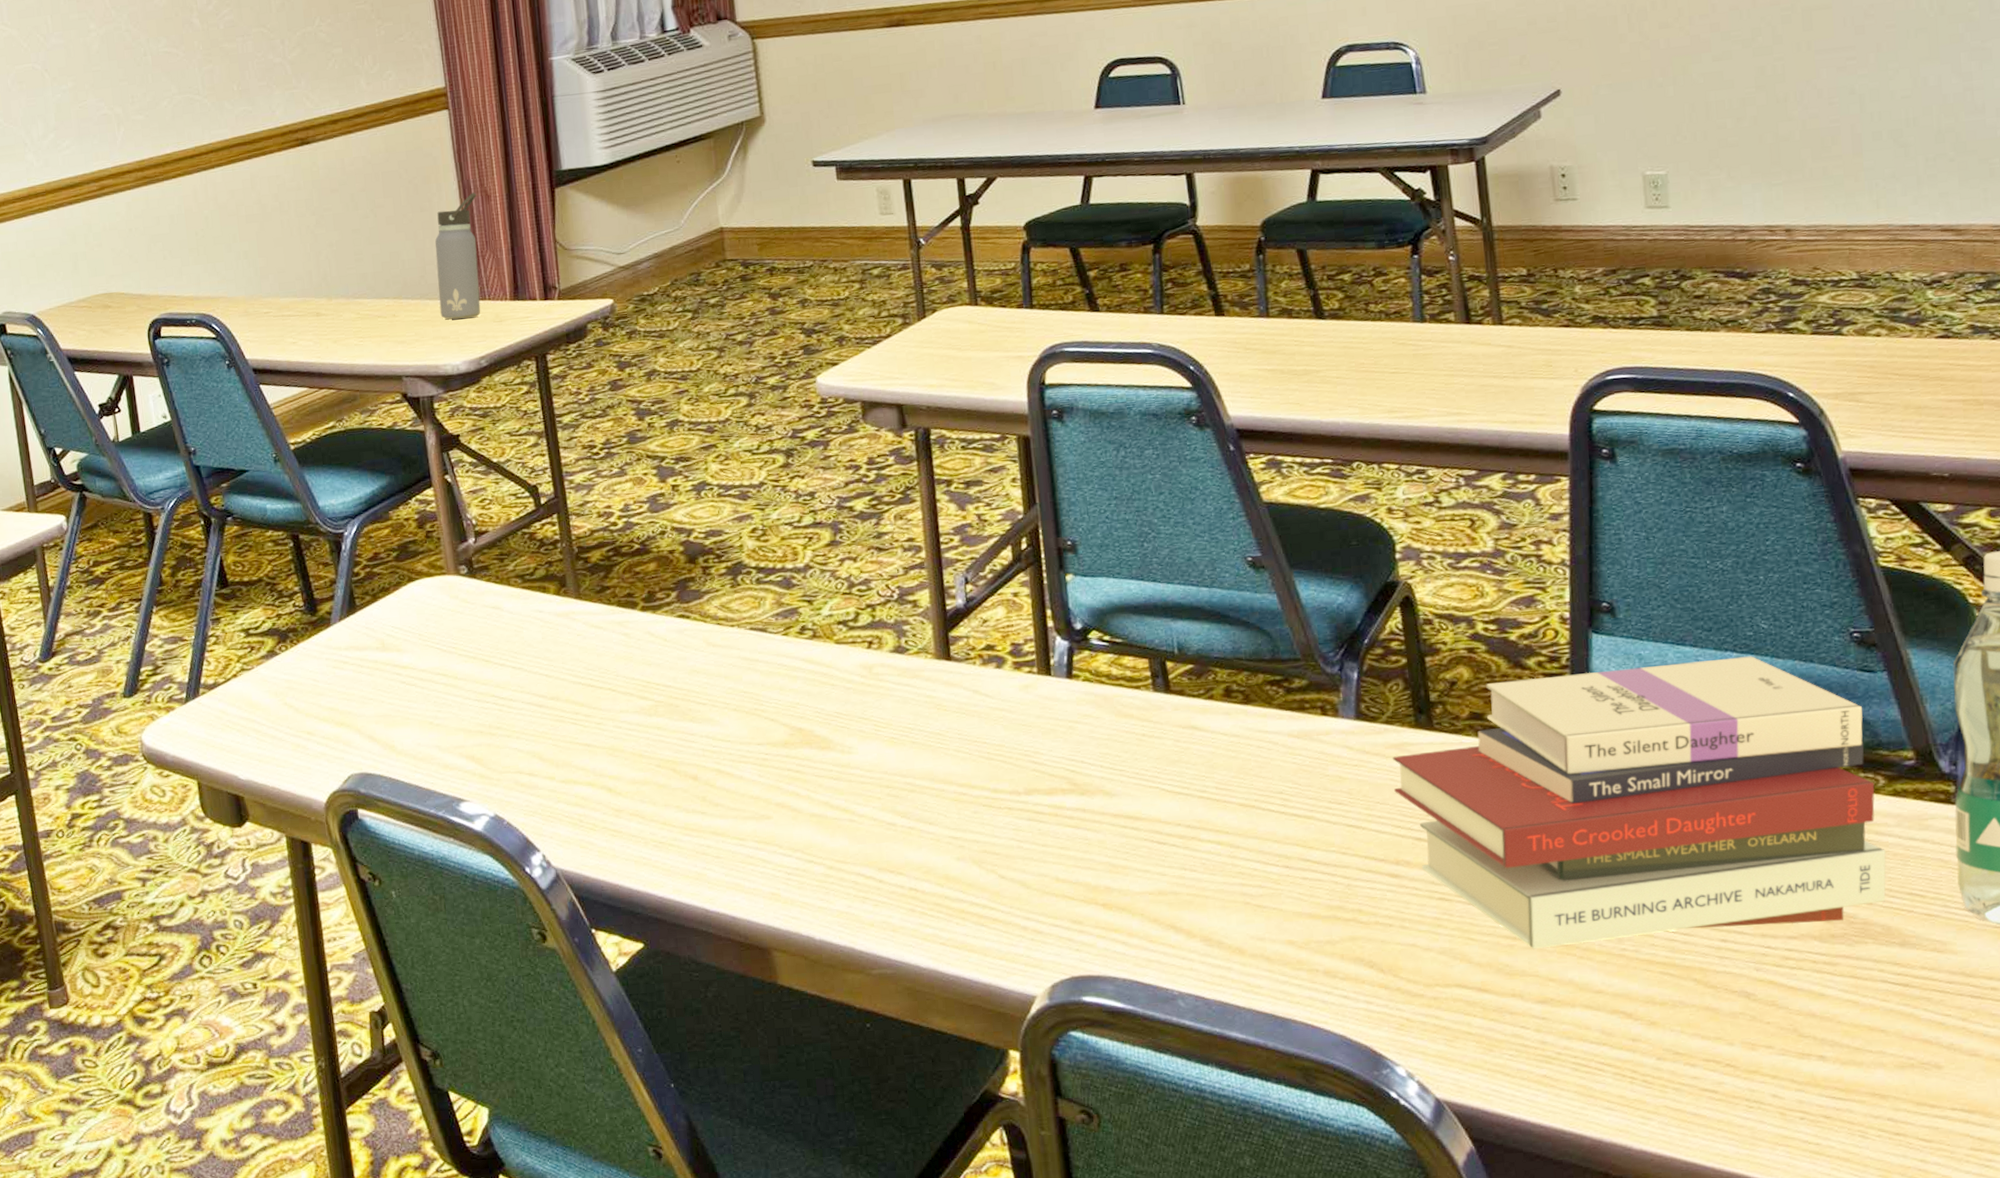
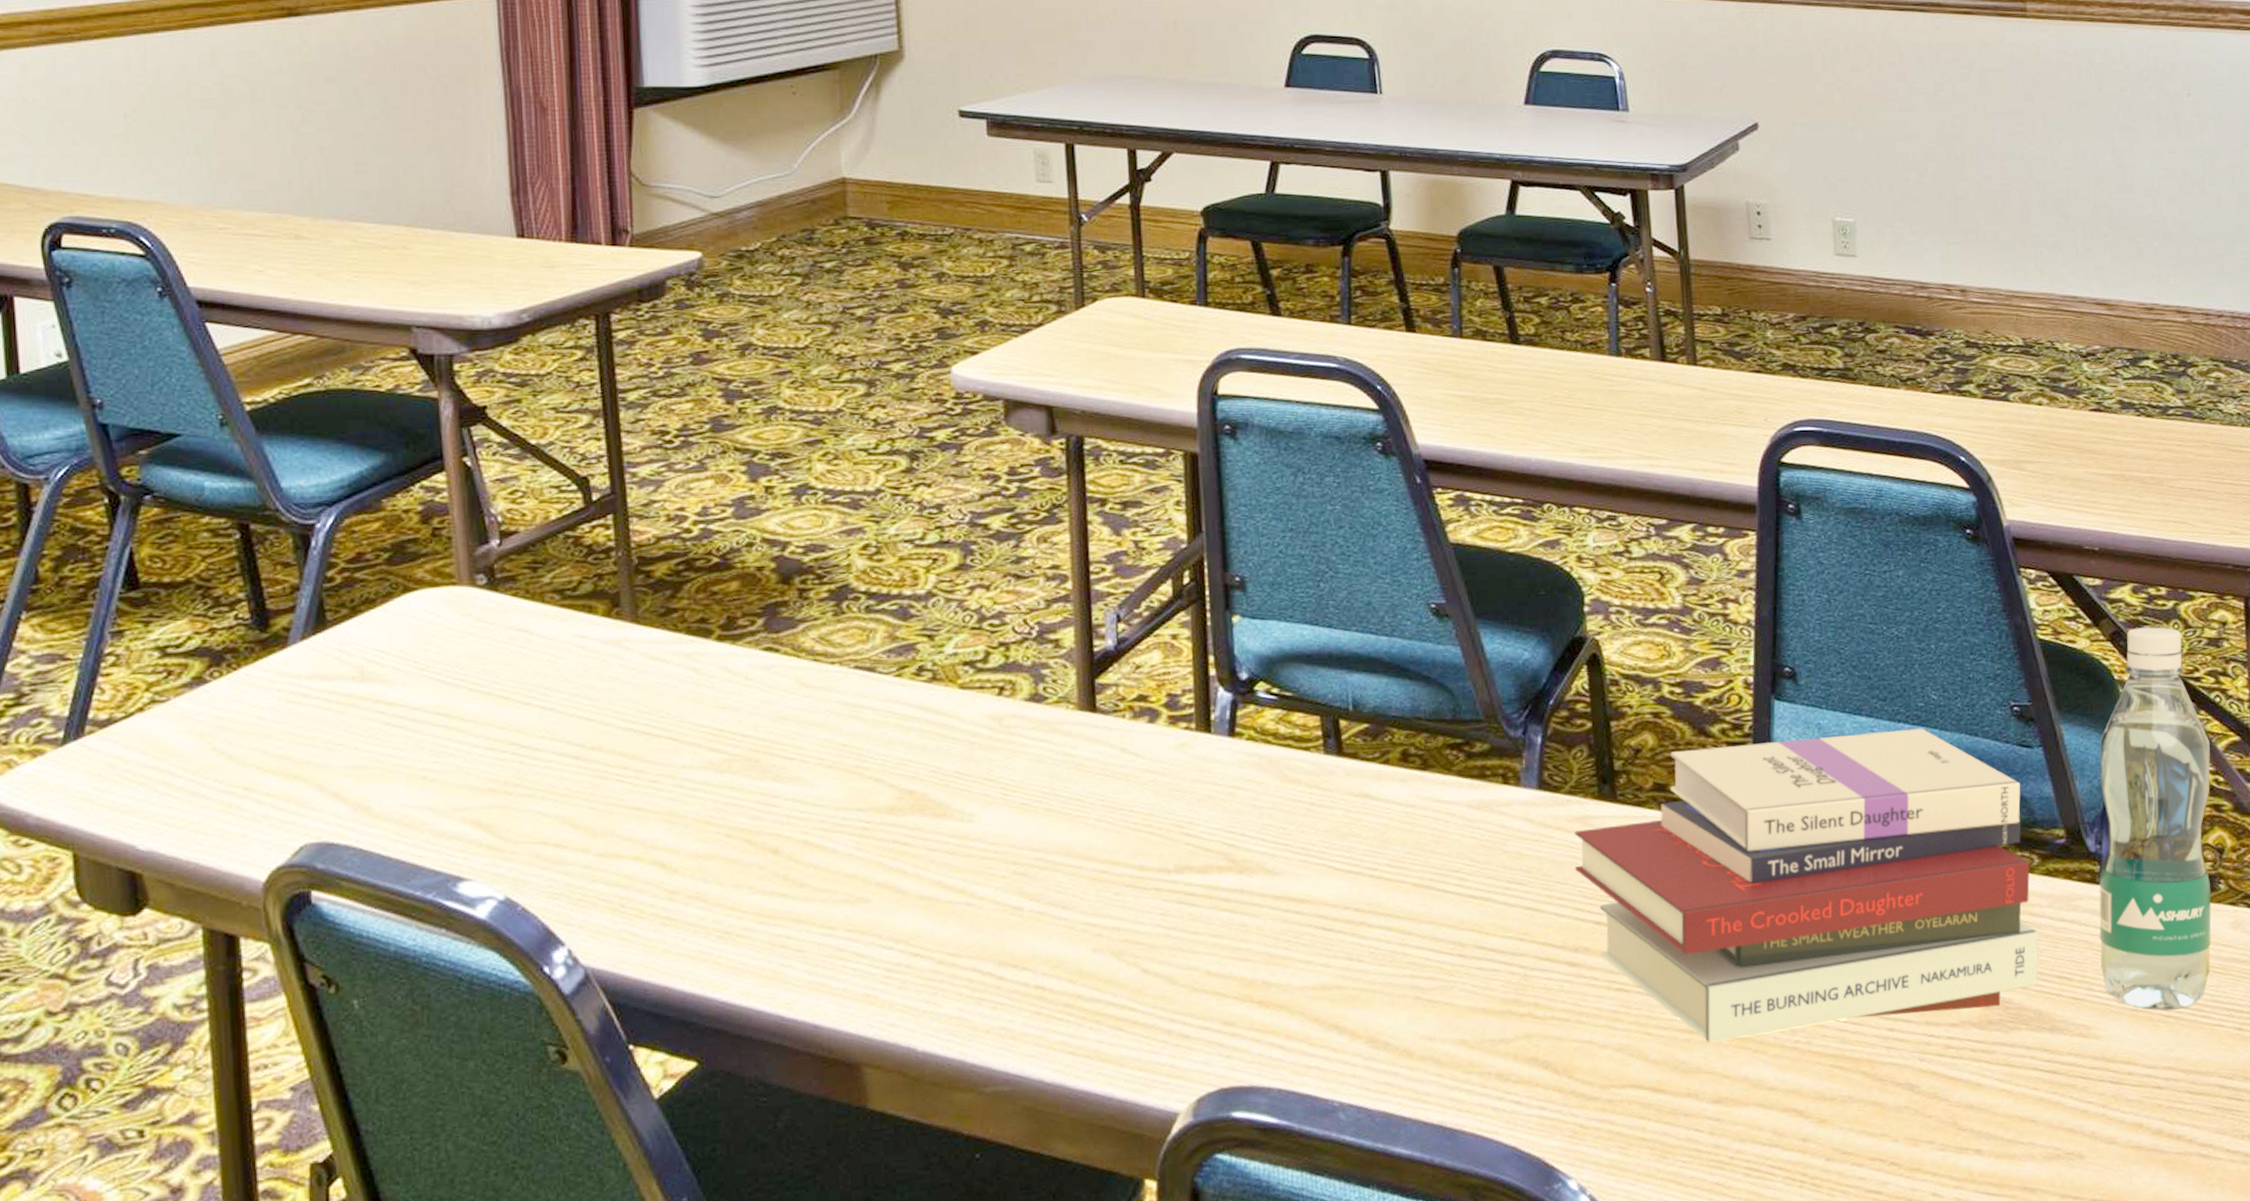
water bottle: present [435,192,481,320] -> none [467,102,528,260]

